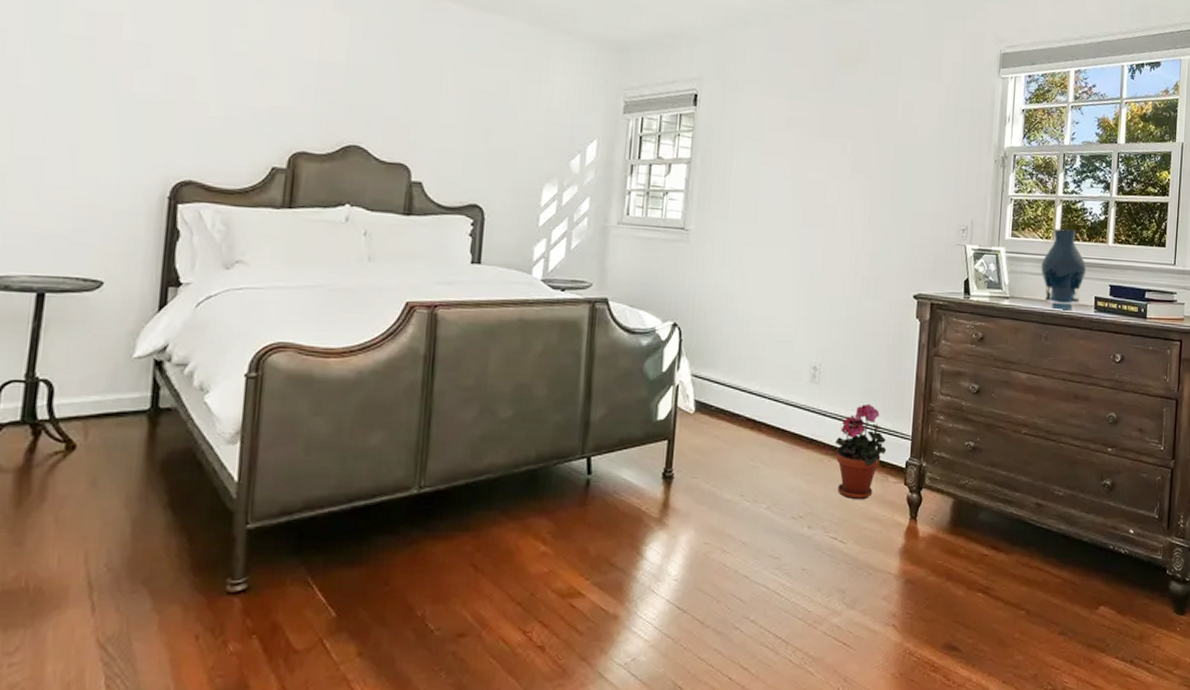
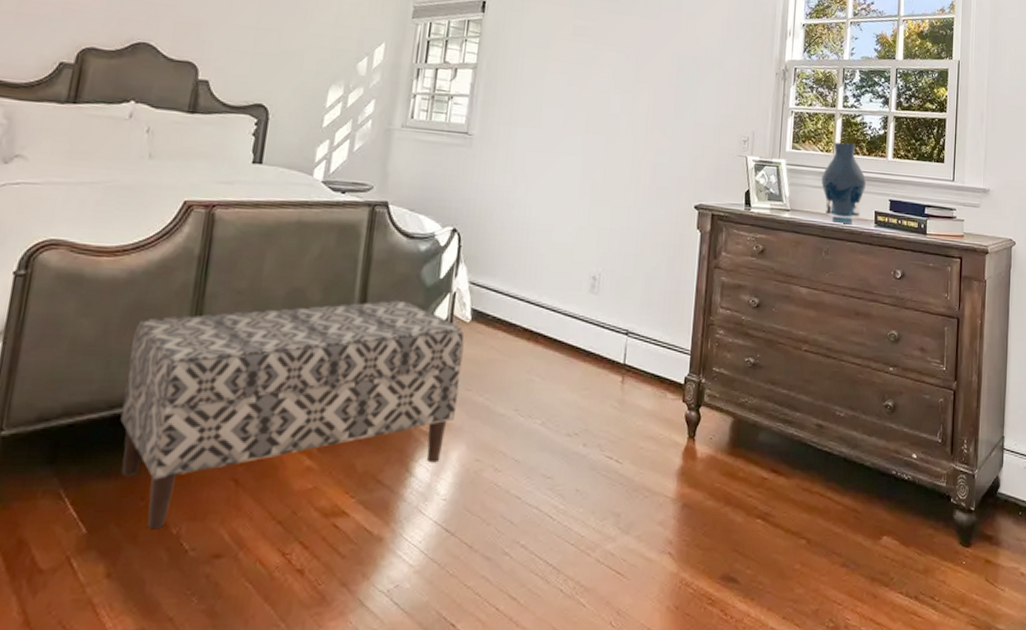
bench: none [360,393,689,611] -> present [120,300,464,528]
potted plant: present [836,403,887,500] -> none [613,316,665,417]

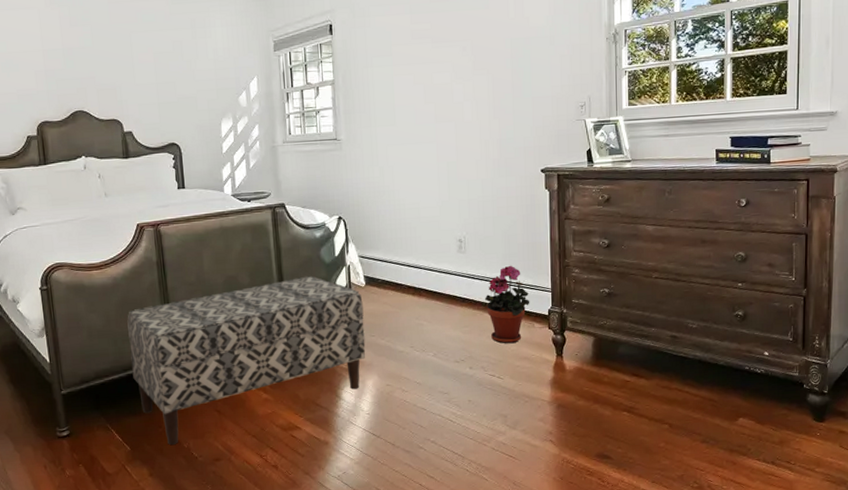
potted plant: none [613,316,665,417] -> present [485,265,530,344]
vase: present [821,142,867,225] -> none [660,91,706,166]

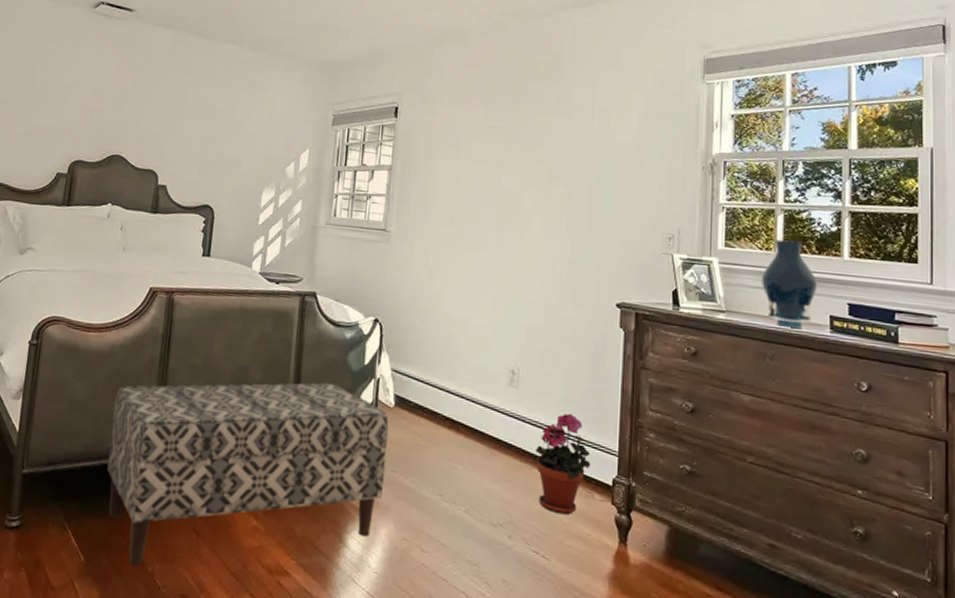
vase: none [660,91,706,166] -> present [762,239,818,329]

